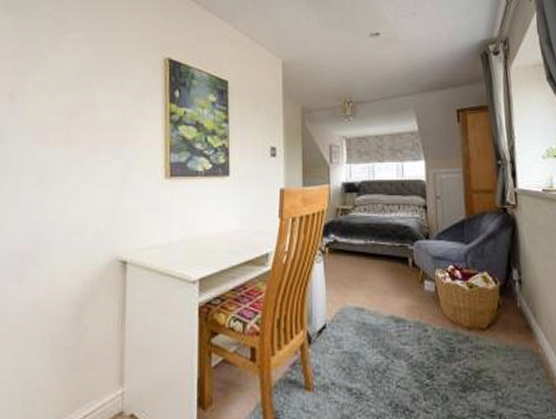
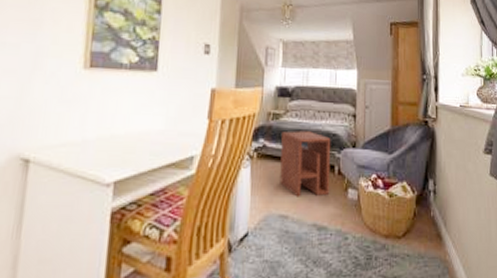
side table: none [352,225,405,290] -> present [280,131,331,197]

